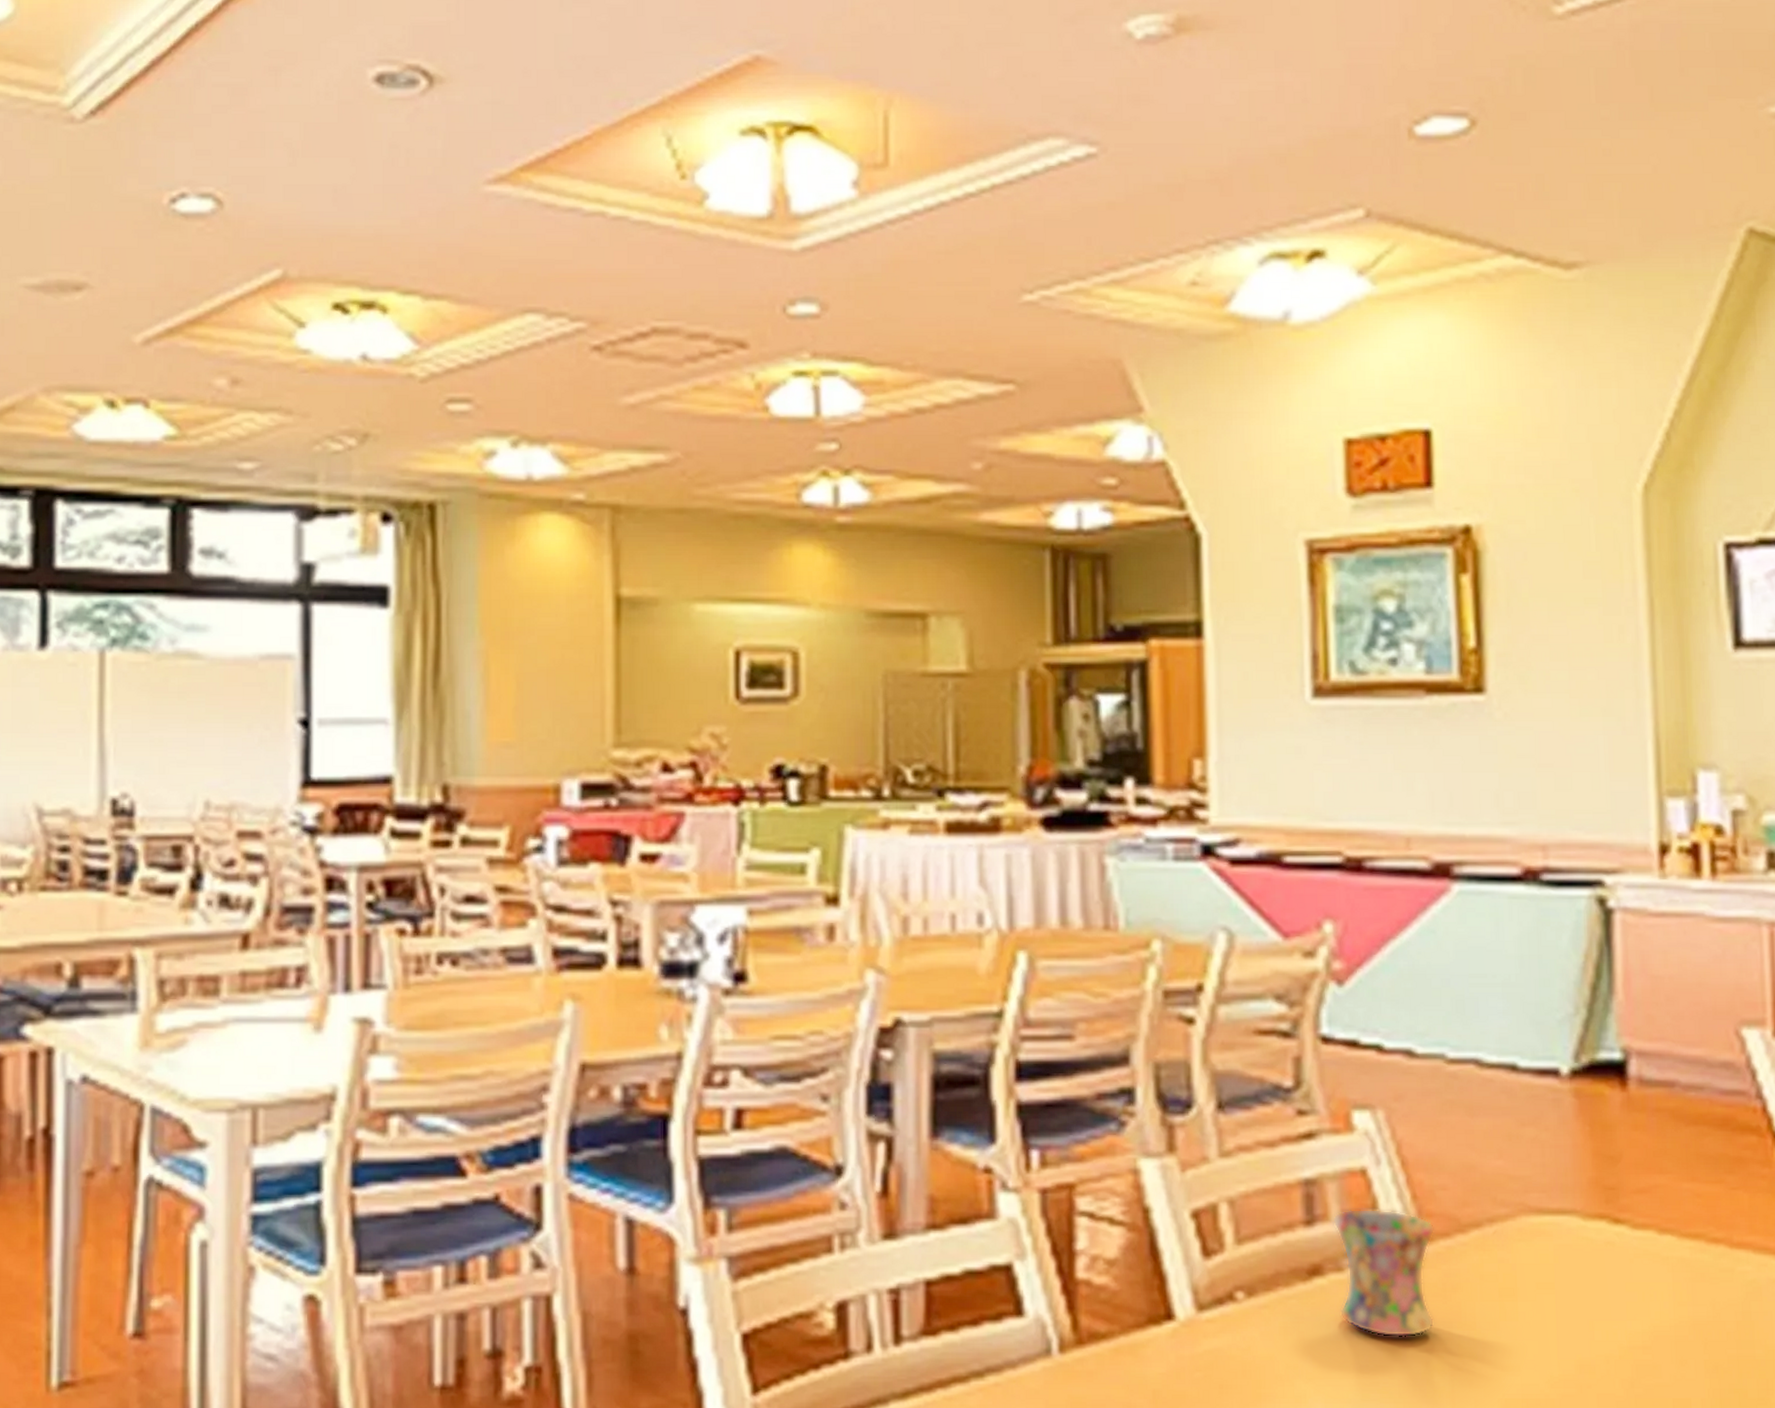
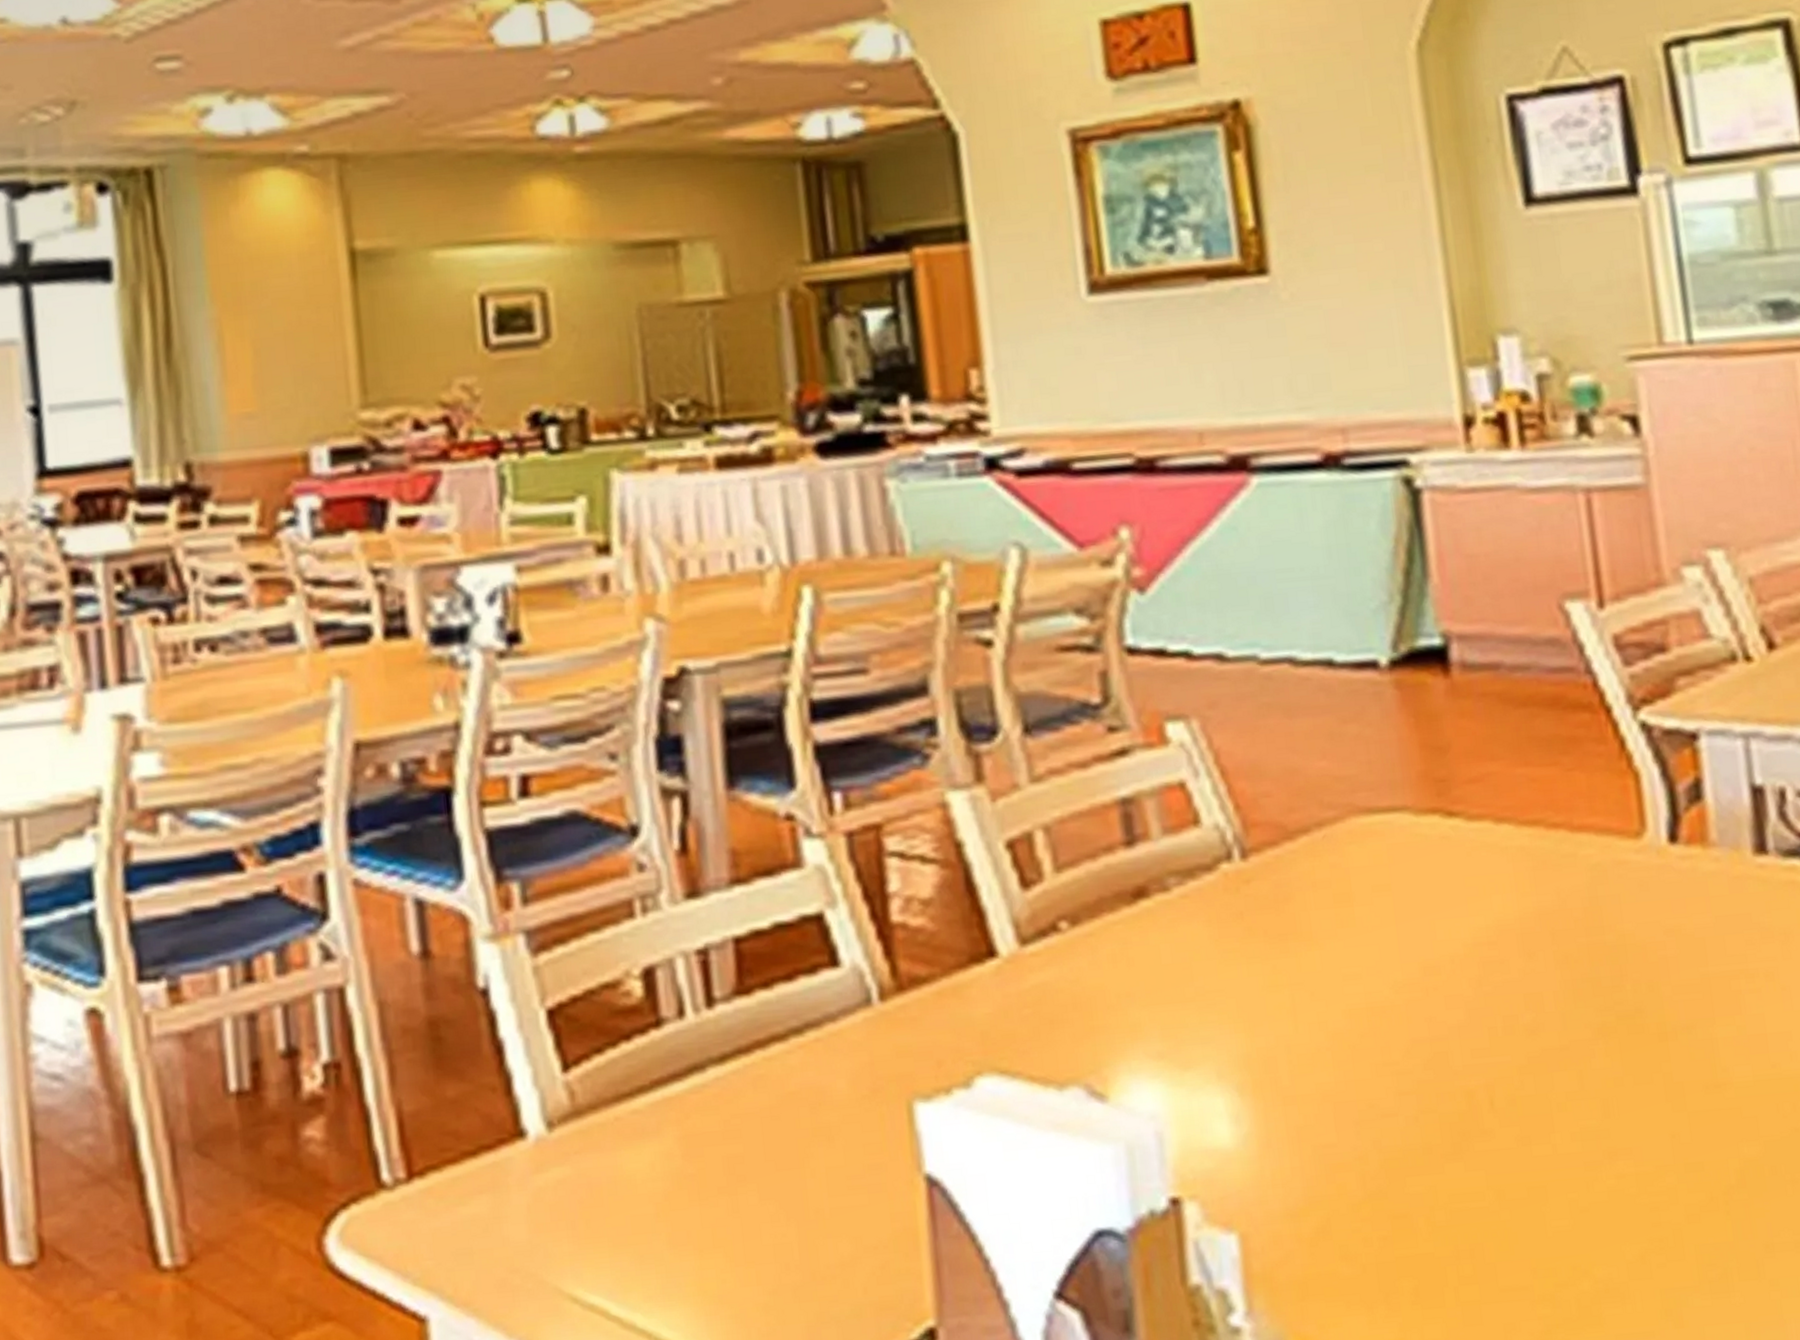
mug: present [1332,1208,1435,1337] -> none [1153,822,1269,956]

